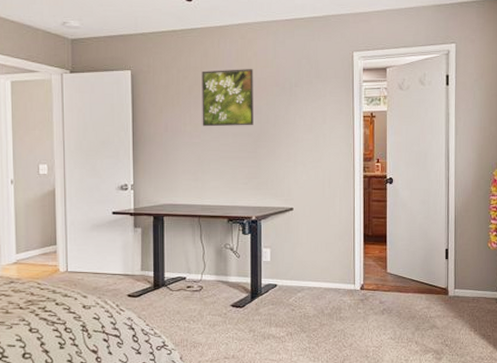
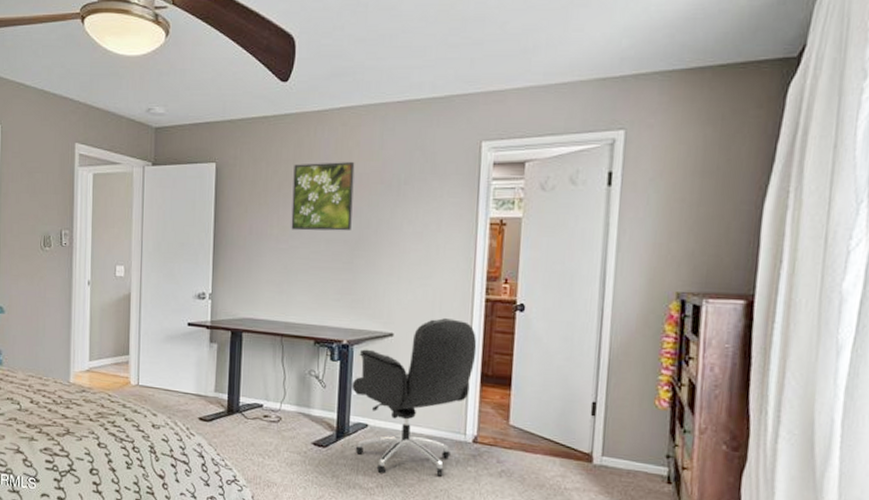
office chair: none [262,193,359,323] -> present [352,318,477,477]

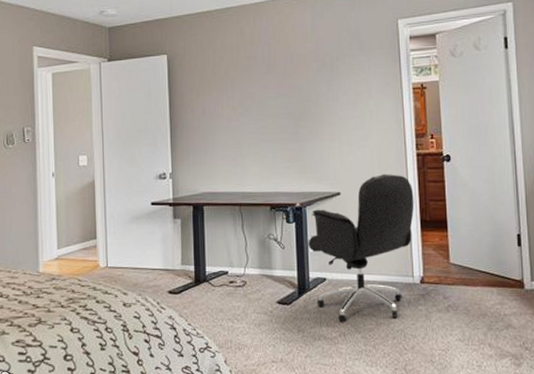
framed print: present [291,162,355,231] -> none [238,45,294,109]

